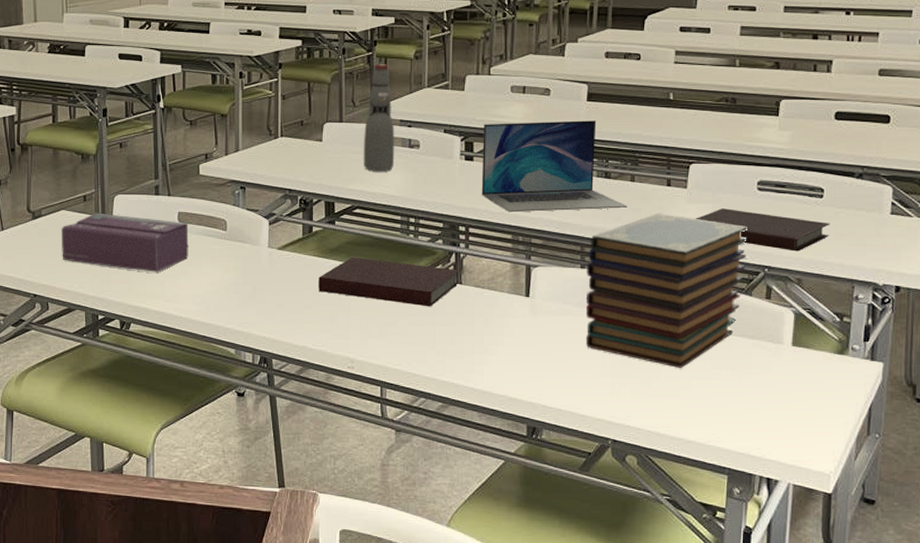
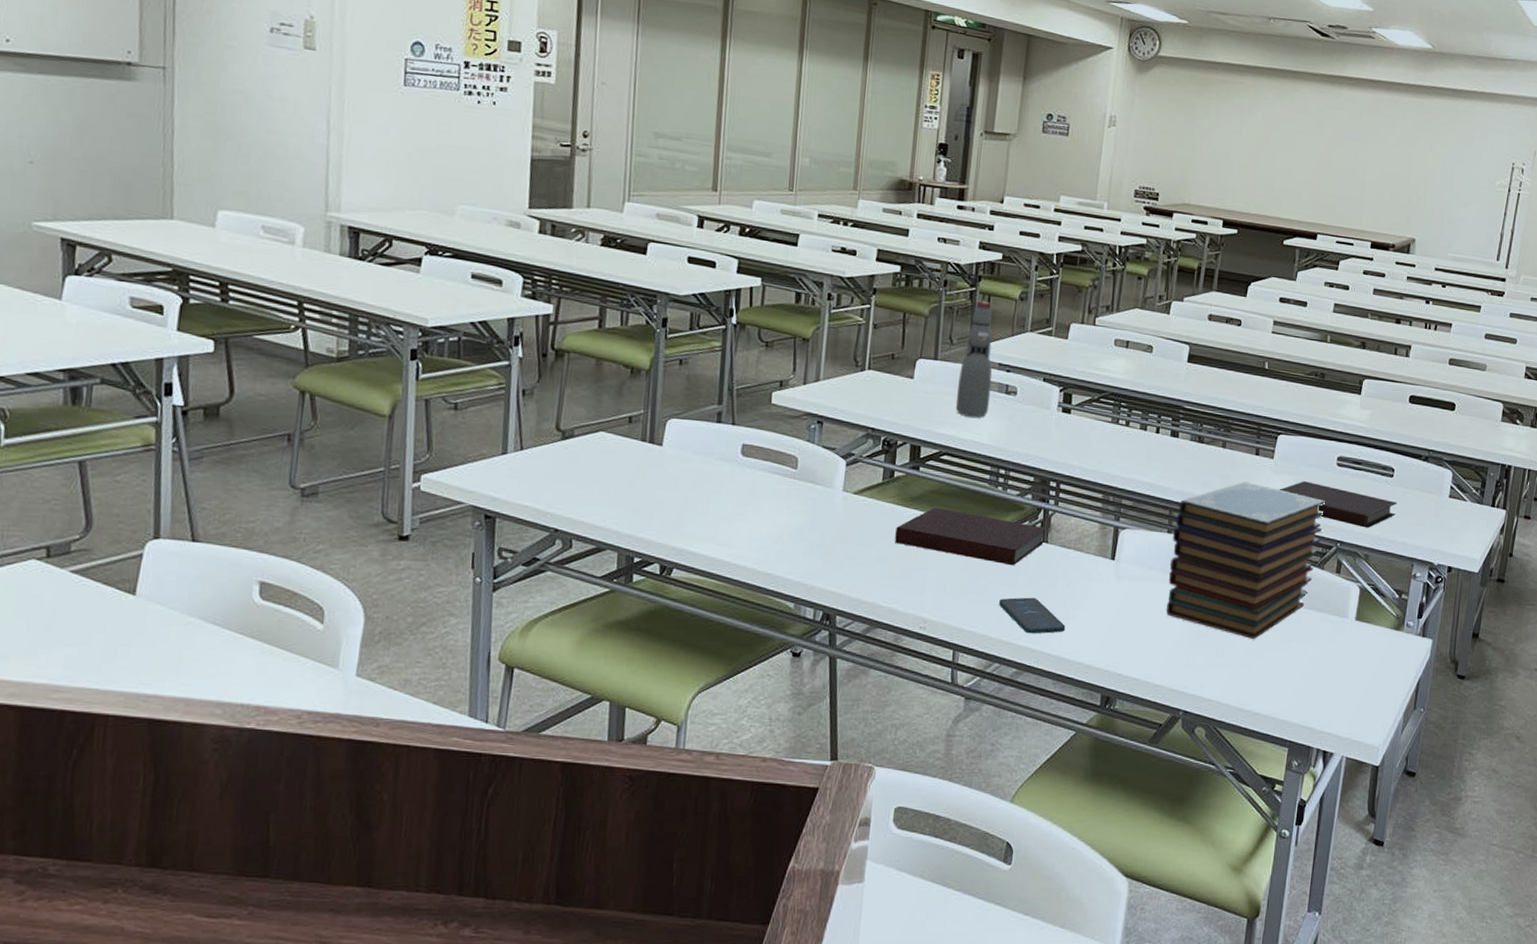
tissue box: present [61,212,189,273] -> none [595,437,752,512]
smartphone: none [420,336,486,370] -> present [999,597,1066,634]
laptop: present [481,120,627,213] -> none [1075,376,1217,475]

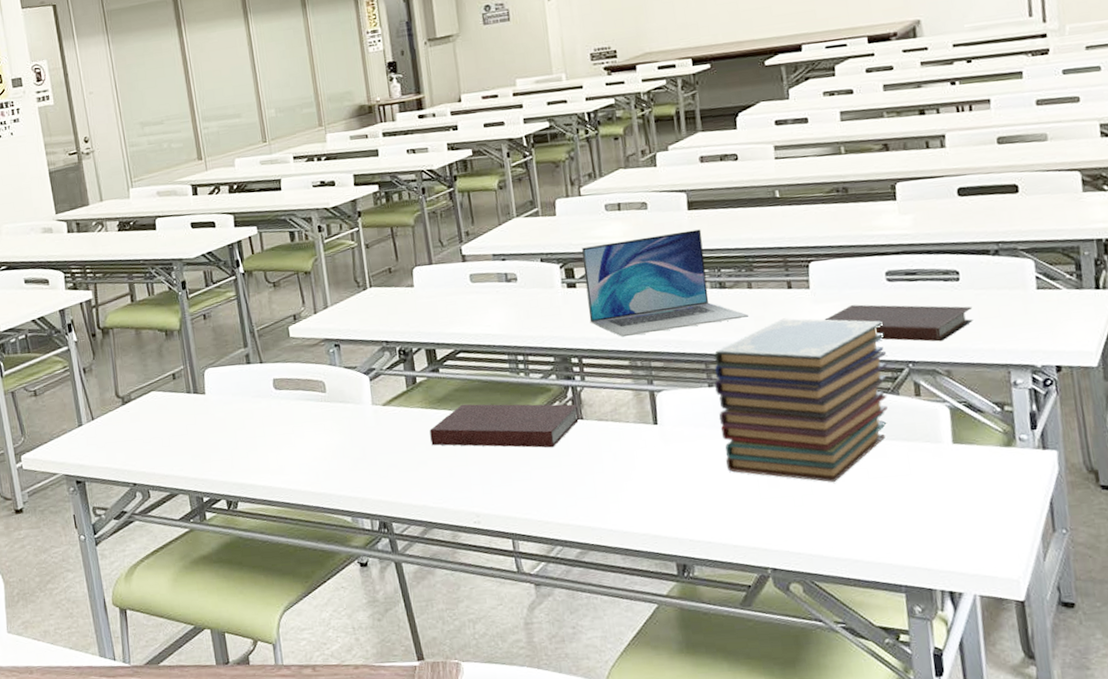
bottle: present [955,301,993,417] -> none [456,198,493,312]
smartphone: present [999,597,1066,634] -> none [547,475,622,513]
laptop: none [1075,376,1217,475] -> present [582,229,748,338]

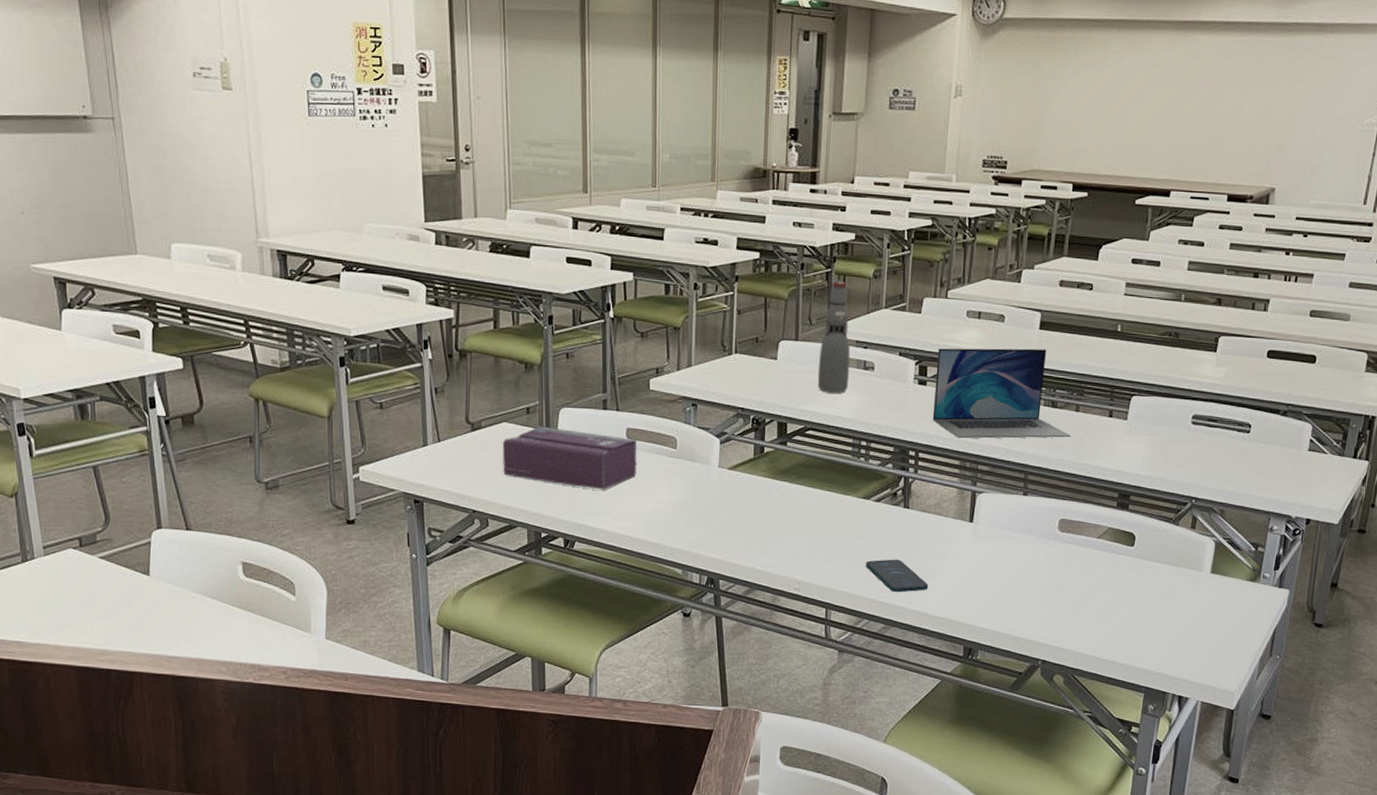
tissue box: none [153,389,290,446] -> present [502,426,637,490]
notebook: present [429,404,580,448] -> none [768,479,907,531]
bottle: none [456,198,493,312] -> present [817,282,851,393]
smartphone: none [547,475,622,513] -> present [866,559,929,593]
book stack: present [714,318,888,482] -> none [1024,443,1180,593]
notebook: present [824,304,973,342] -> none [1133,441,1254,484]

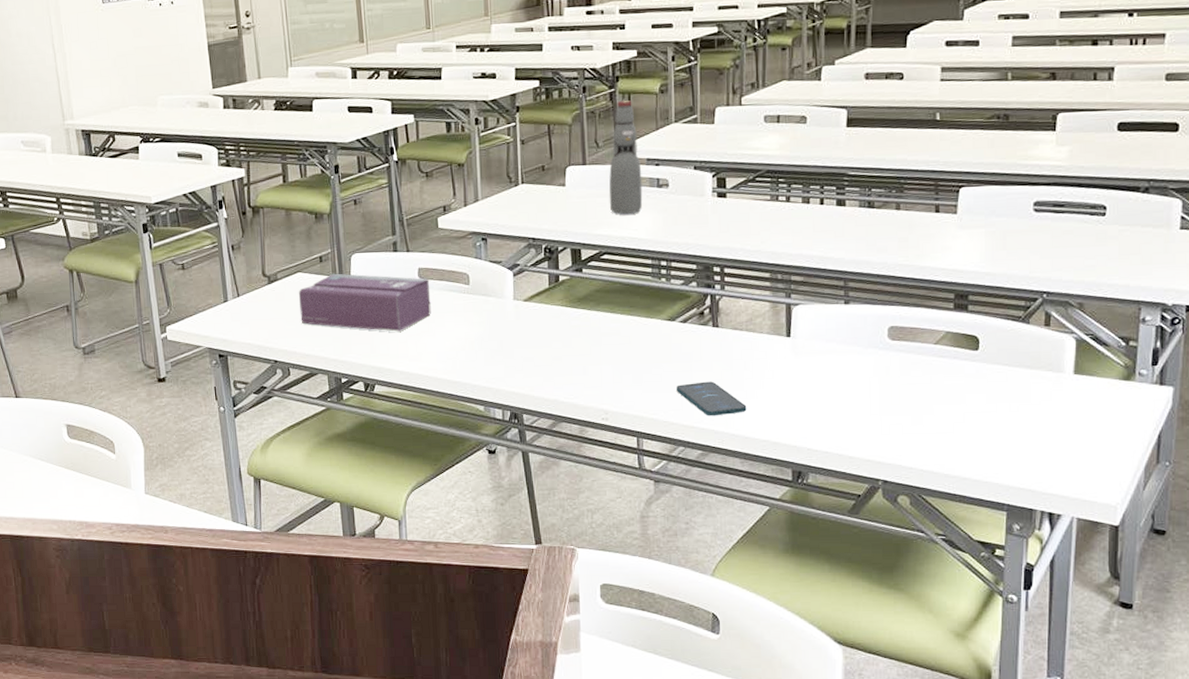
laptop: present [932,348,1070,439] -> none [735,147,892,250]

